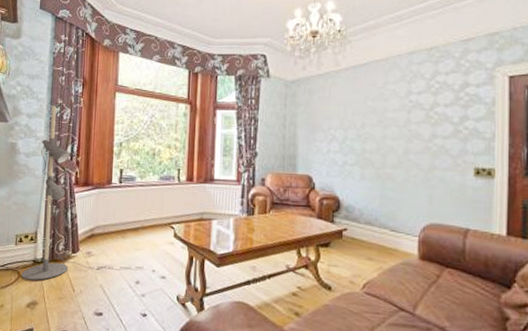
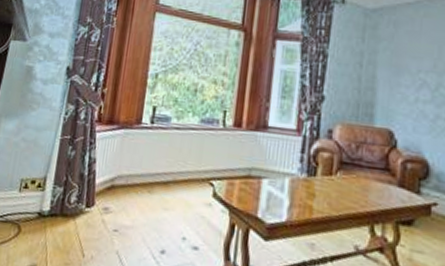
floor lamp: present [21,105,144,281] -> none [22,23,172,239]

